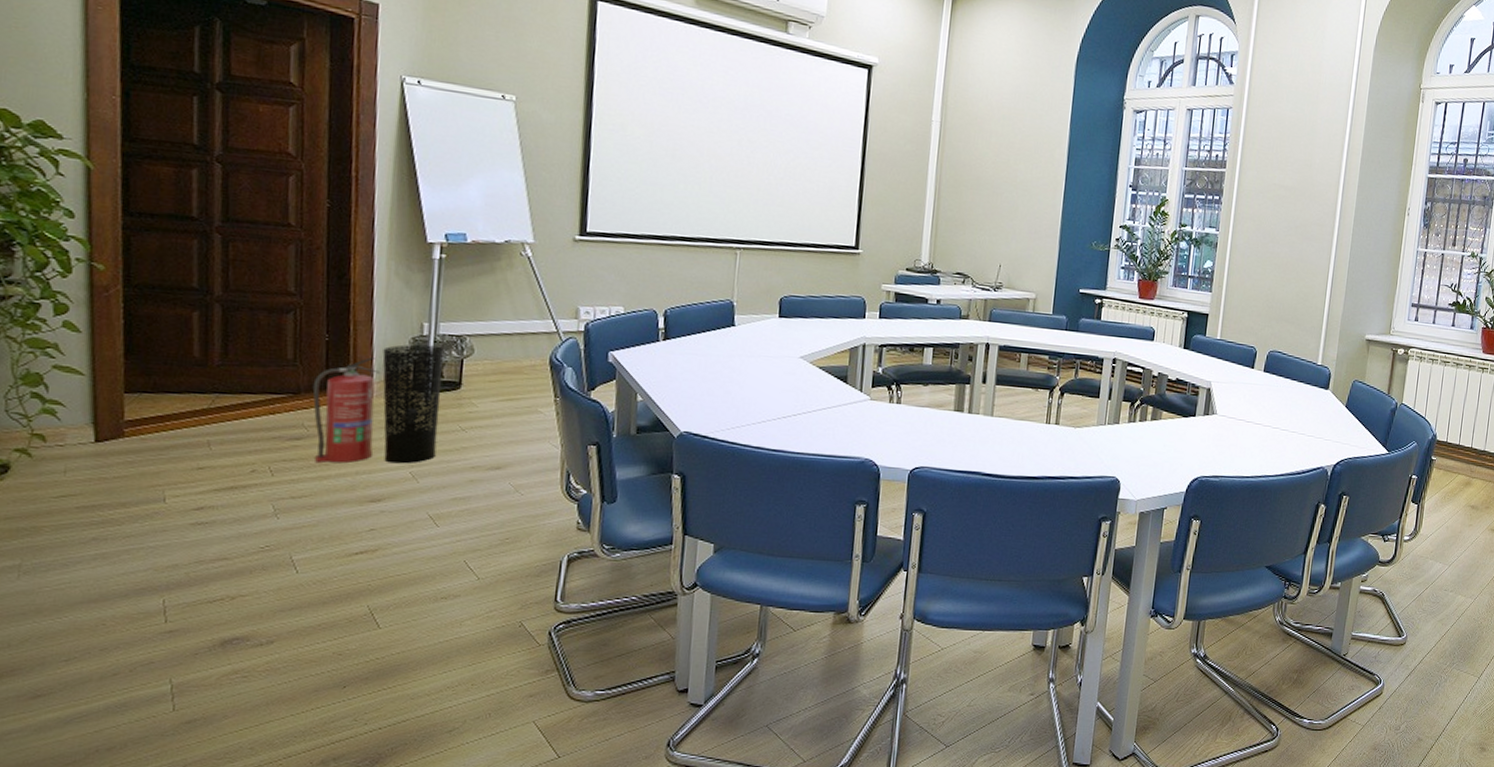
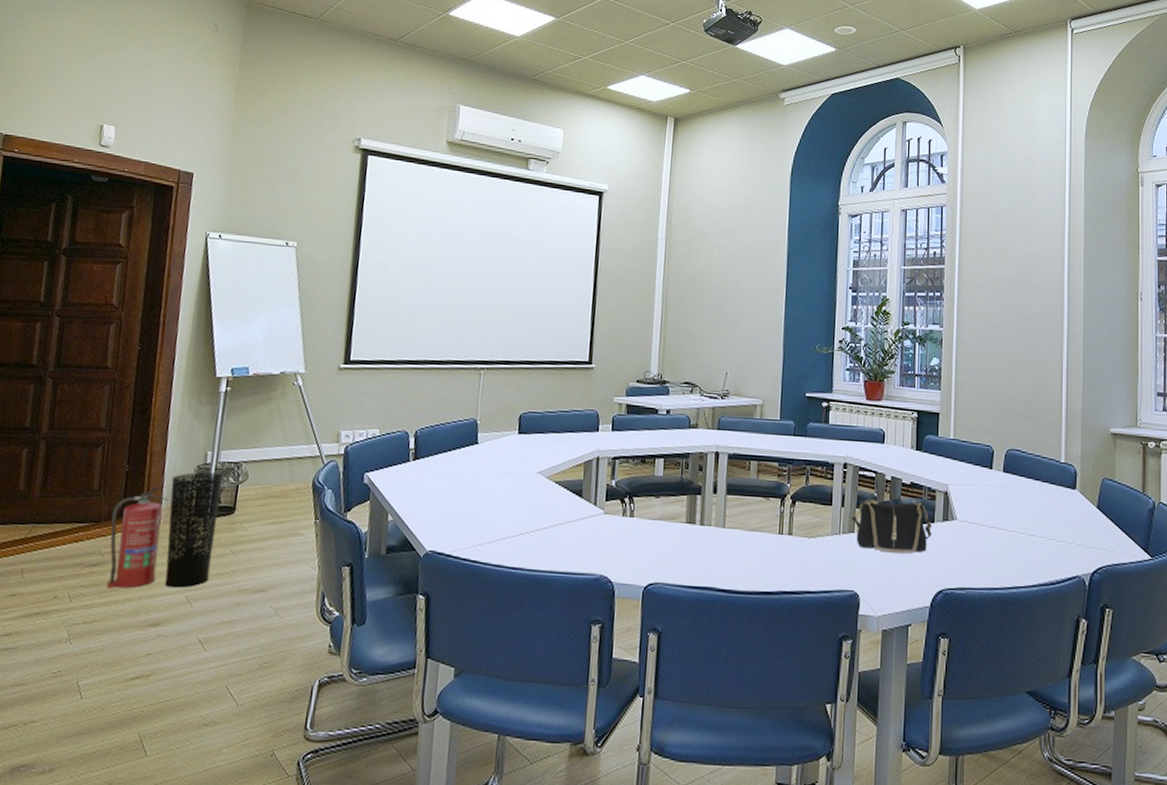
handbag: none [1117,393,1193,445] -> present [851,499,932,554]

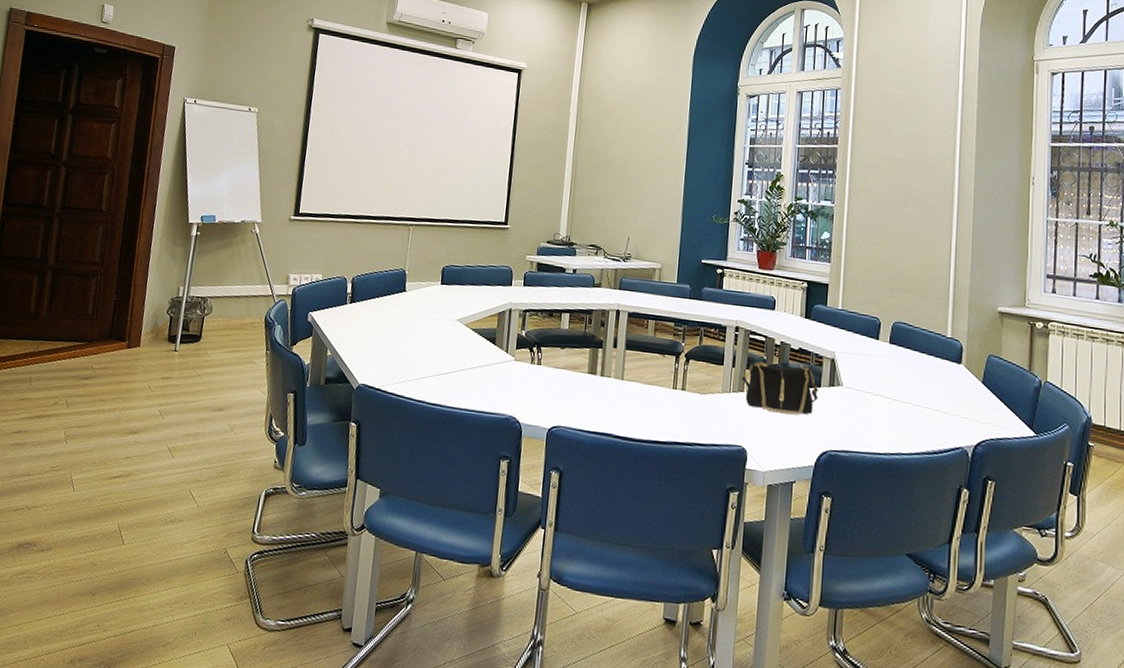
fire extinguisher: present [107,484,168,588] -> none [96,313,147,400]
umbrella stand: present [164,472,223,588] -> none [142,304,192,403]

